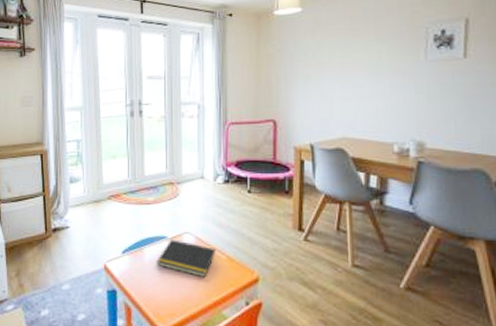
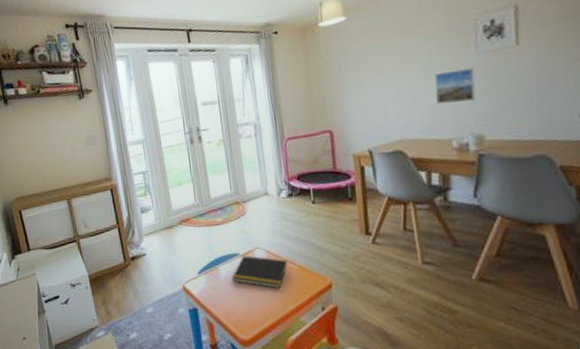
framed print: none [381,74,422,108] -> present [434,67,476,105]

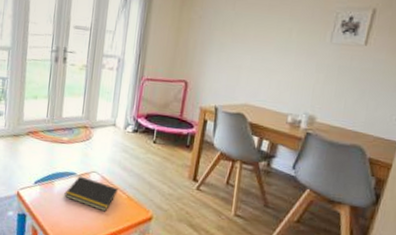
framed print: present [434,67,476,105] -> none [283,52,324,86]

